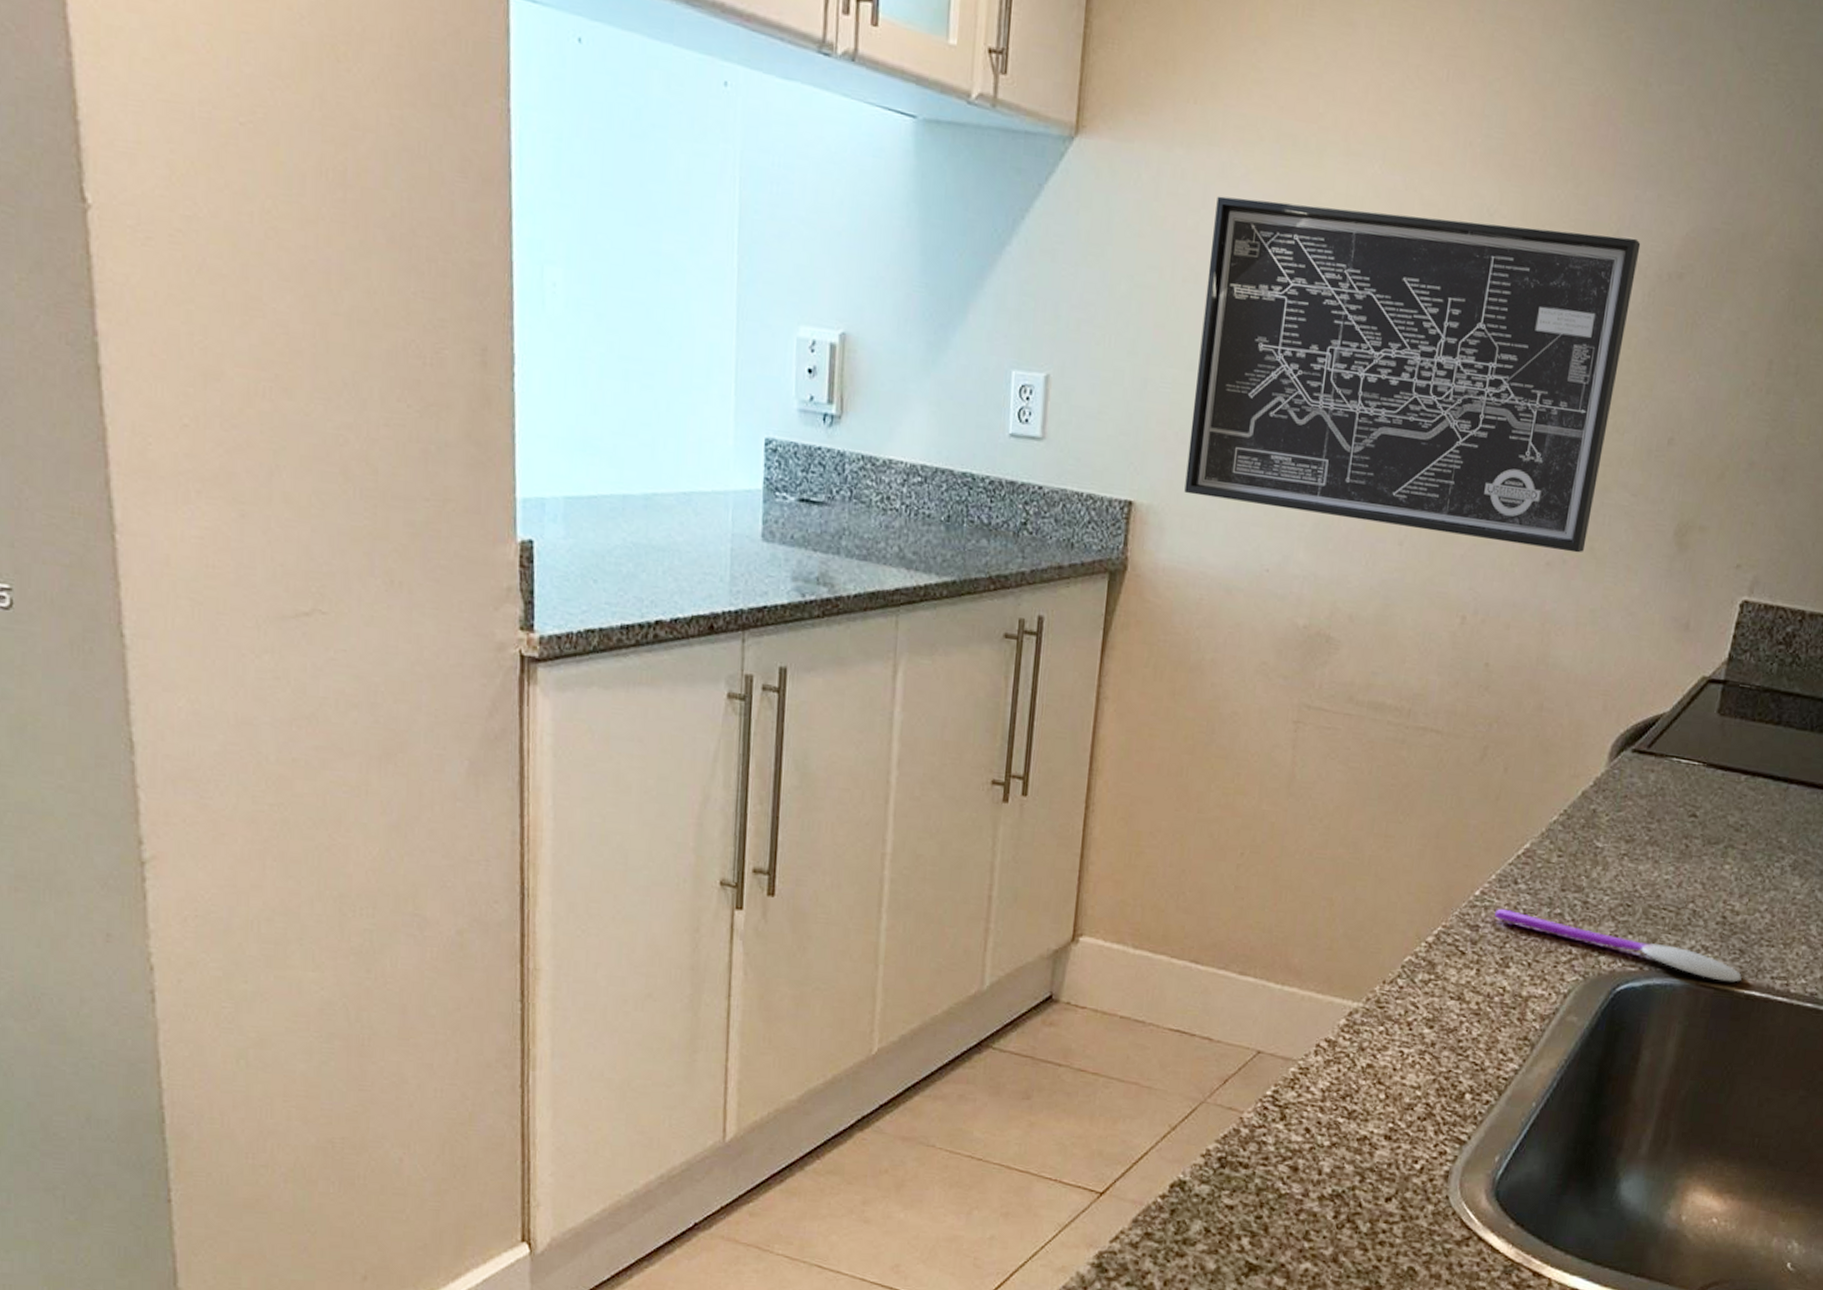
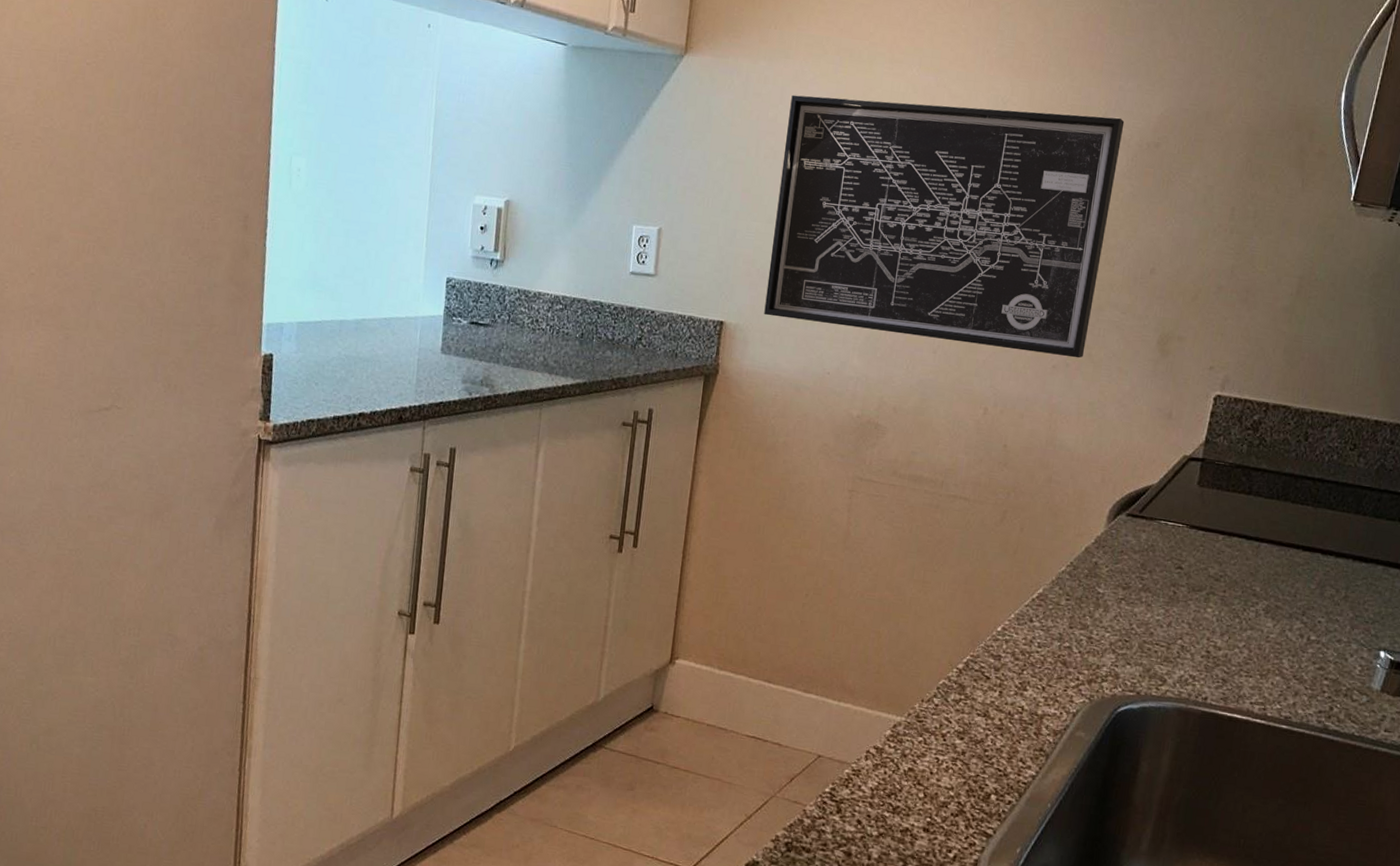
spoon: present [1495,908,1742,982] -> none [1014,642,1225,706]

